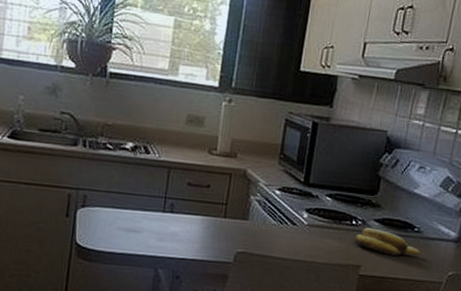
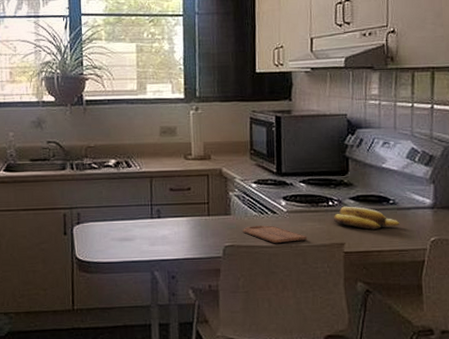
cutting board: none [258,234,325,257] -> present [243,225,308,244]

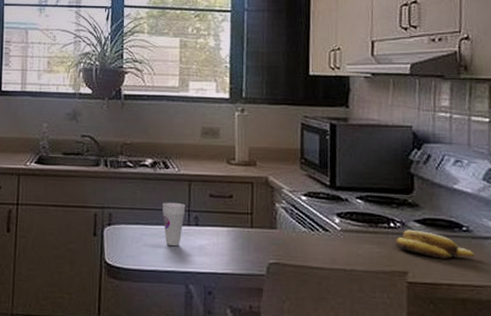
cup: none [127,198,148,239] -> present [163,202,185,247]
cutting board: present [243,225,308,244] -> none [290,243,365,266]

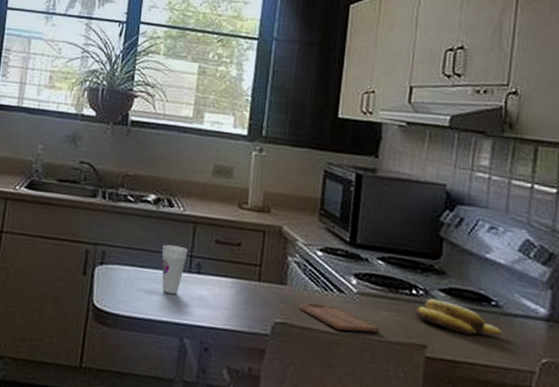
cutting board: none [290,243,365,266] -> present [299,302,381,333]

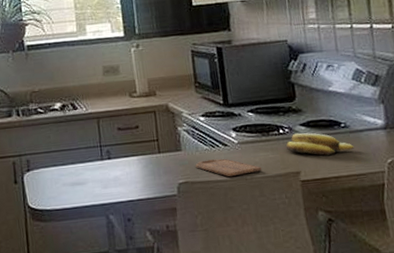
cup: present [161,244,188,295] -> none [76,140,97,182]

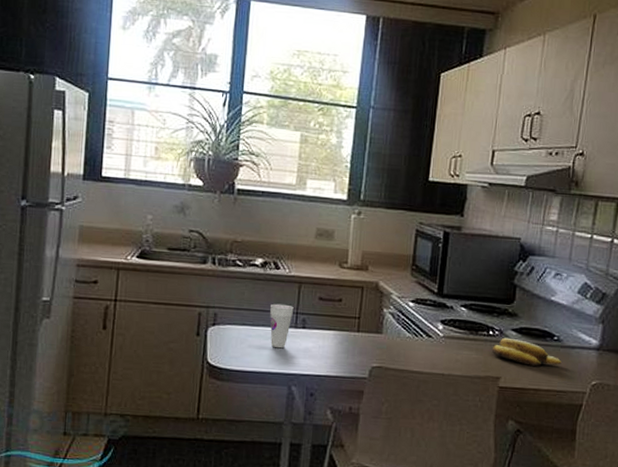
cup: none [76,140,97,182] -> present [270,303,294,349]
cutting board: present [195,158,262,177] -> none [393,348,462,370]

